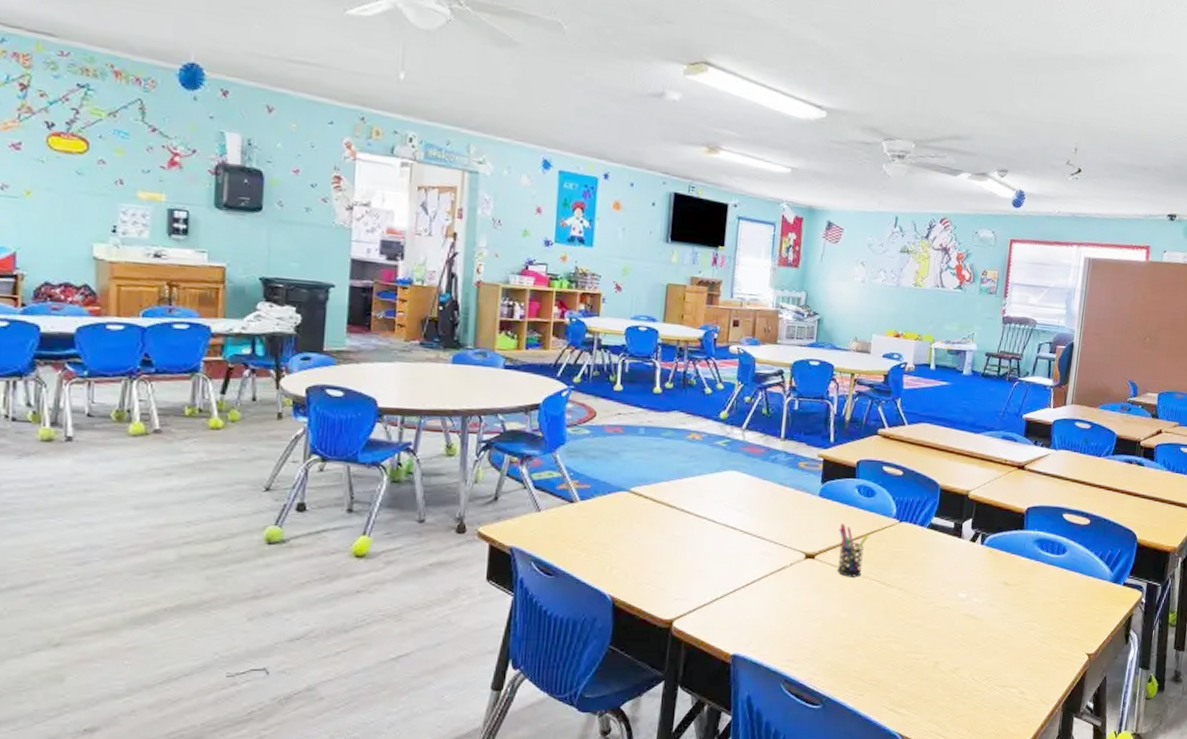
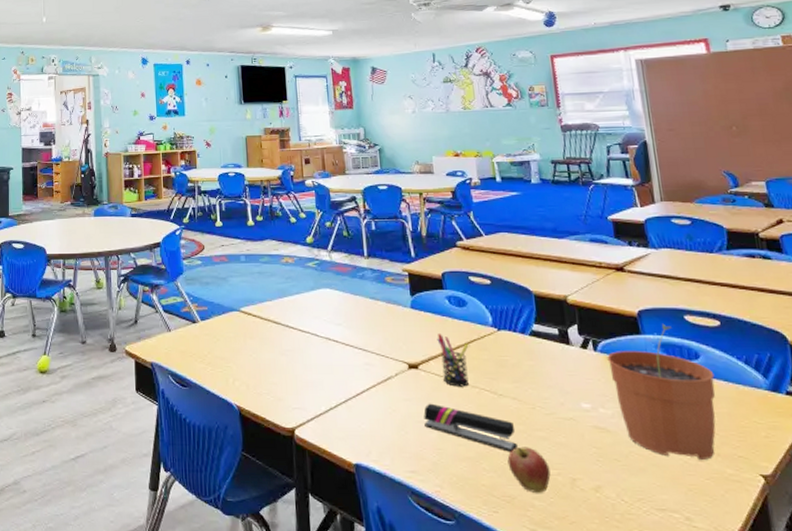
stapler: none [810,593,895,639] -> present [423,403,518,452]
fruit: none [881,634,918,677] -> present [507,447,551,494]
plant pot: none [990,520,1074,643] -> present [607,323,716,461]

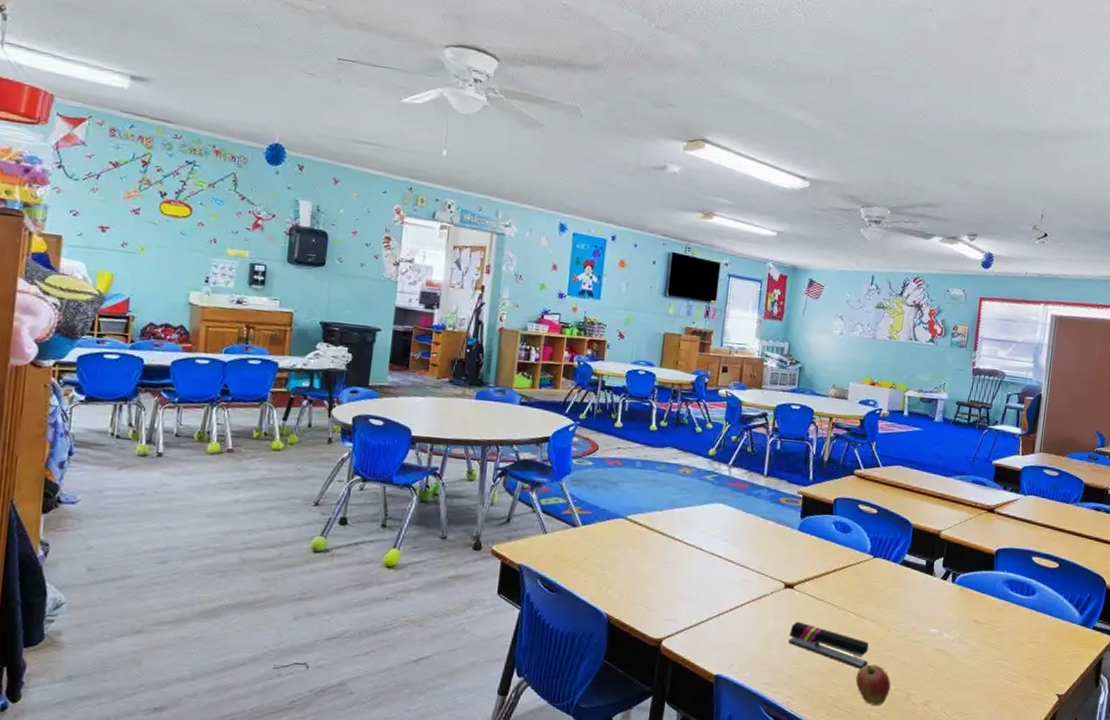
pen holder: present [437,333,469,387] -> none [815,556,845,608]
plant pot: present [607,323,716,461] -> none [961,562,1043,682]

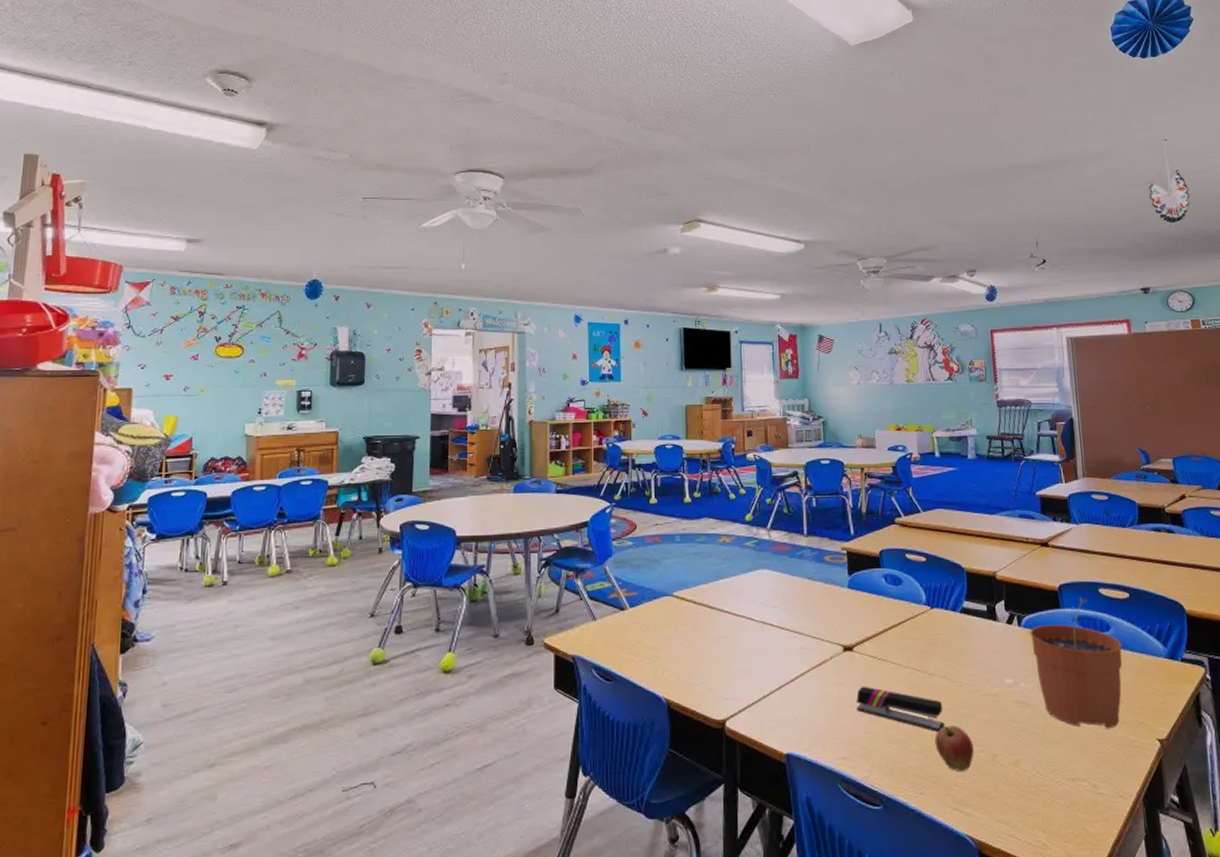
plant pot: none [961,562,1043,682] -> present [1029,597,1123,729]

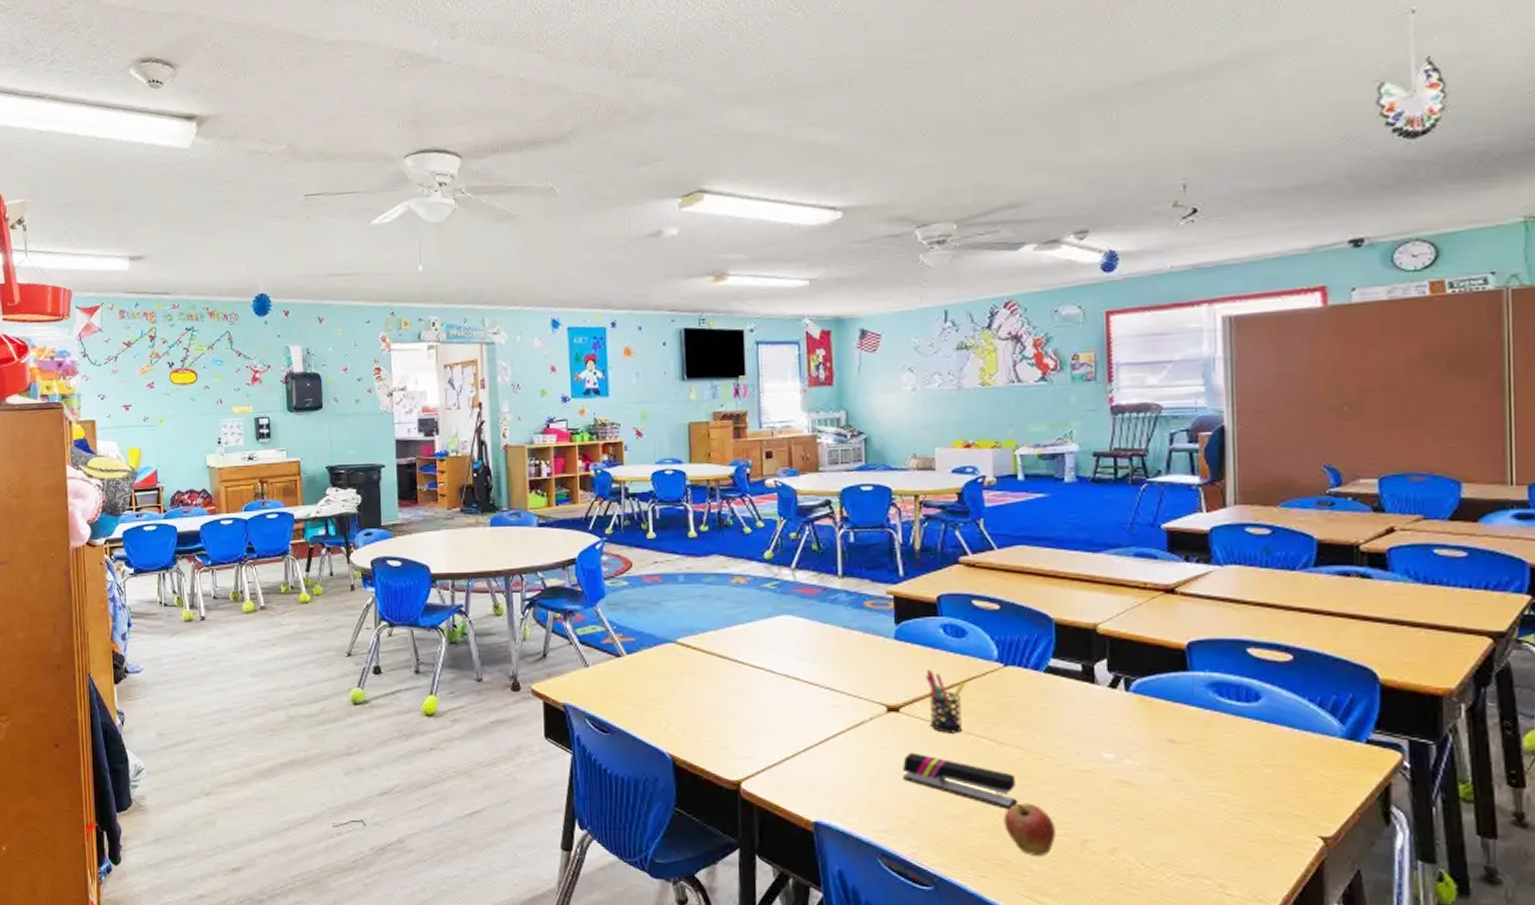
pen holder: none [872,612,903,668] -> present [925,669,966,733]
plant pot: present [1029,597,1123,729] -> none [1141,657,1277,821]

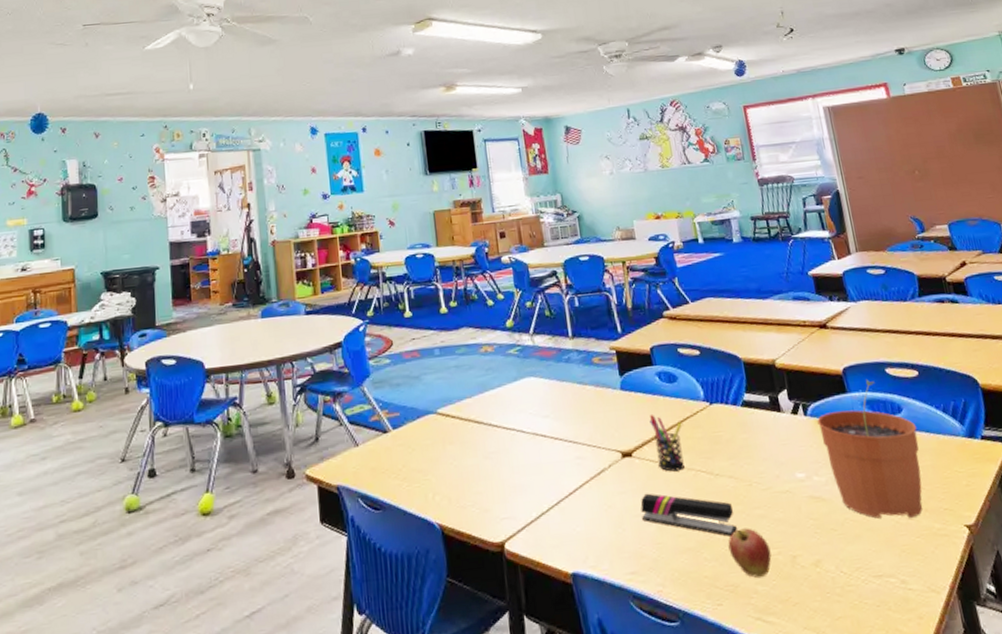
plant pot: none [1141,657,1277,821] -> present [817,379,922,519]

